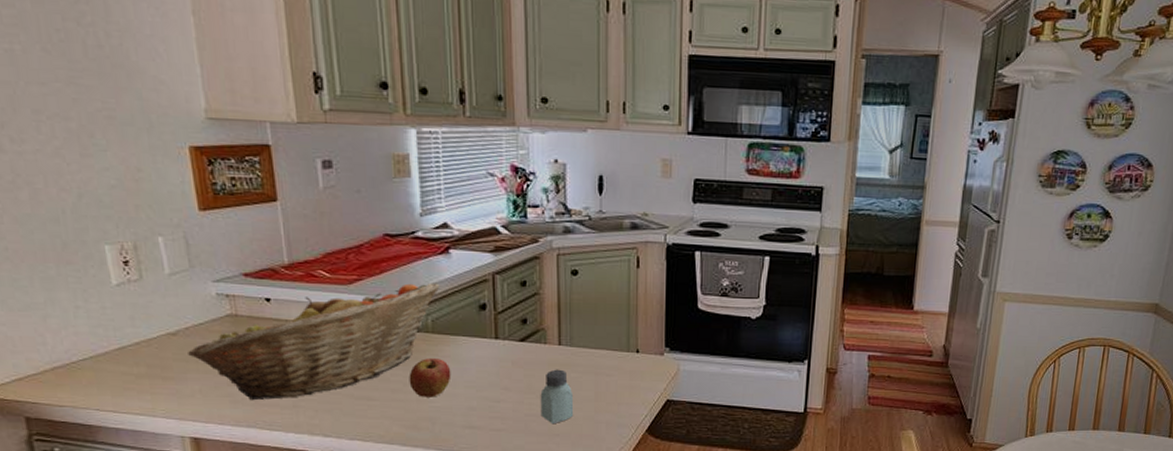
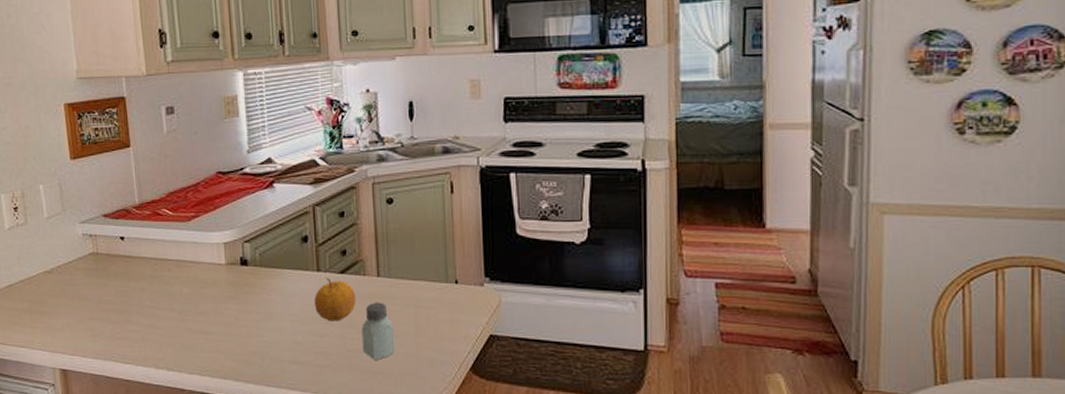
fruit basket: present [188,282,440,401] -> none [60,217,266,334]
apple: present [409,358,451,398] -> none [240,292,278,332]
fruit: none [492,345,535,388] -> present [315,277,356,322]

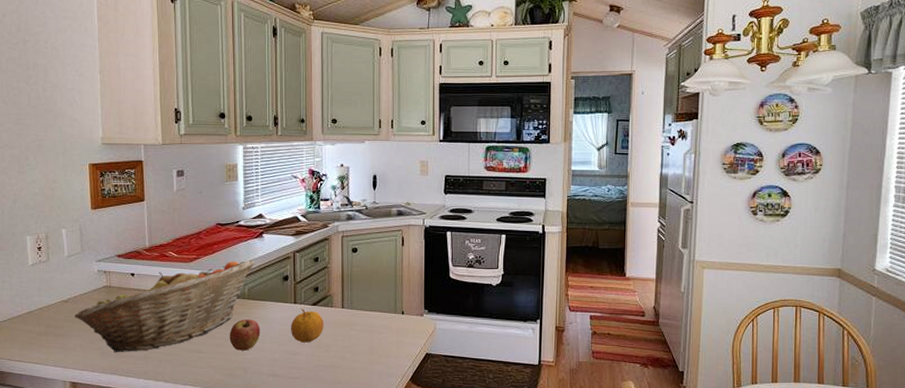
fruit basket: none [60,217,266,334] -> present [74,260,255,353]
apple: none [240,292,278,332] -> present [229,319,261,351]
saltshaker: present [361,302,395,361] -> none [327,328,353,374]

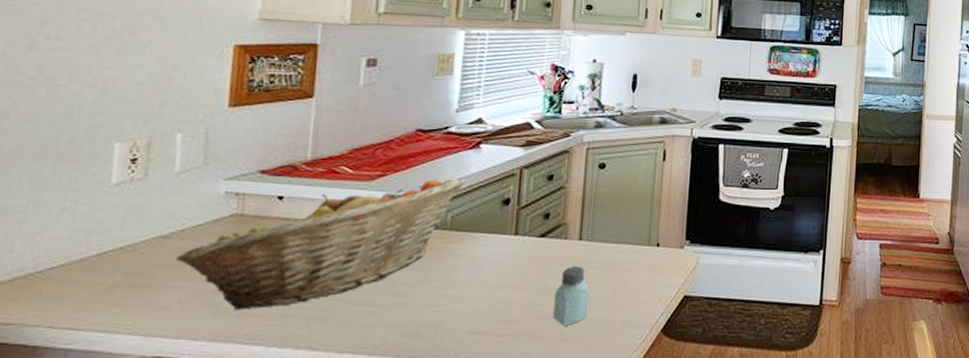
apple: present [229,319,261,351] -> none [416,258,464,301]
fruit: present [291,308,324,343] -> none [506,241,554,287]
saltshaker: none [327,328,353,374] -> present [552,266,590,327]

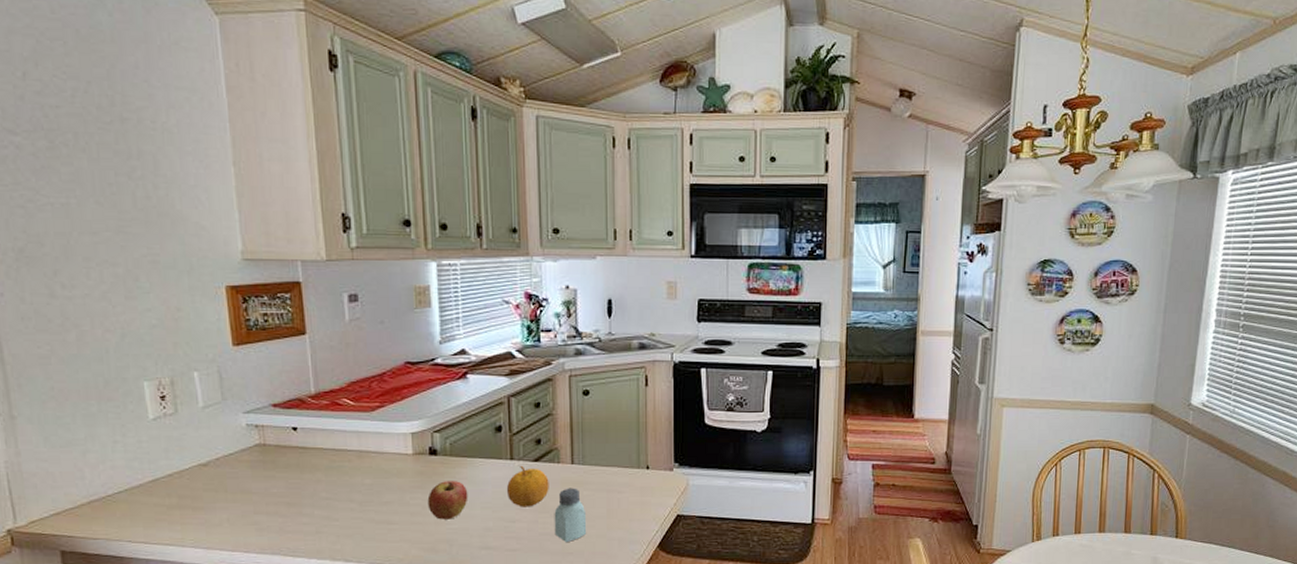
fruit basket: present [176,178,466,311] -> none [218,407,458,528]
apple: none [416,258,464,301] -> present [427,481,468,520]
fruit: none [506,241,554,287] -> present [507,465,549,507]

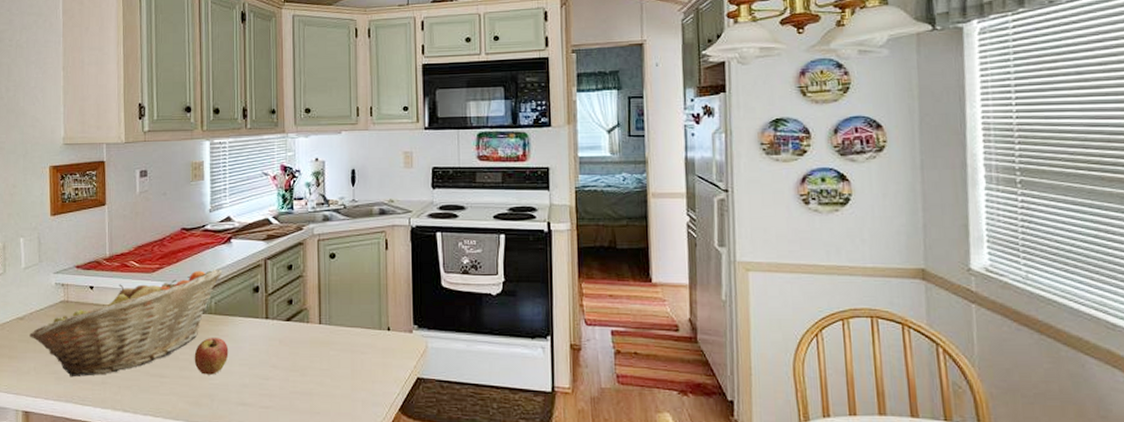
fruit basket: none [218,407,458,528] -> present [29,269,223,378]
fruit: present [507,465,549,507] -> none [262,324,299,365]
saltshaker: present [554,488,587,543] -> none [303,347,333,402]

